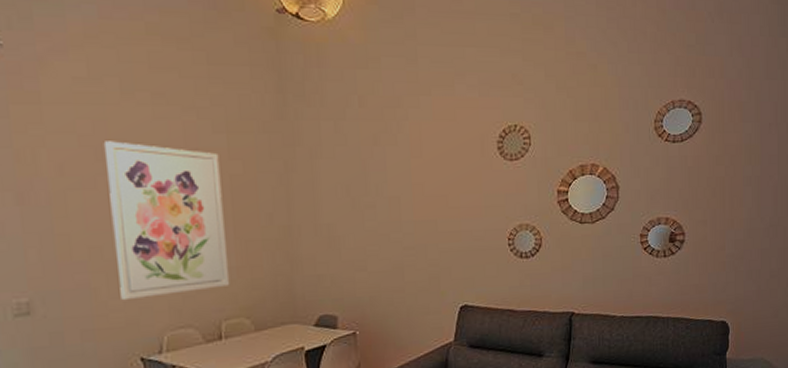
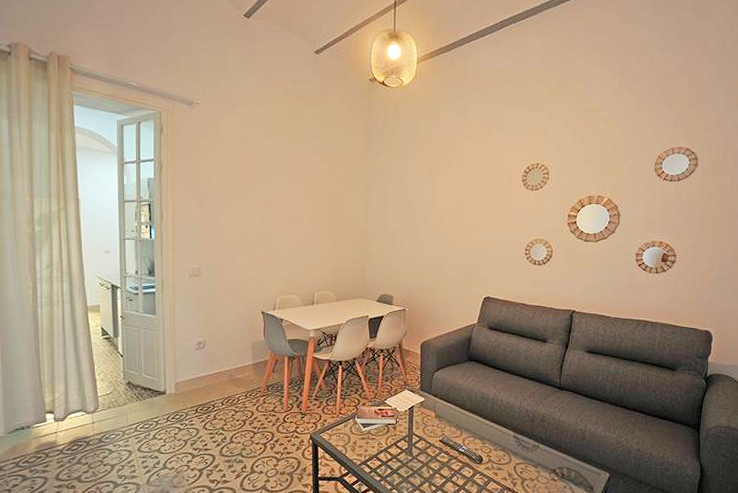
wall art: present [103,141,230,301] -> none [252,166,323,272]

